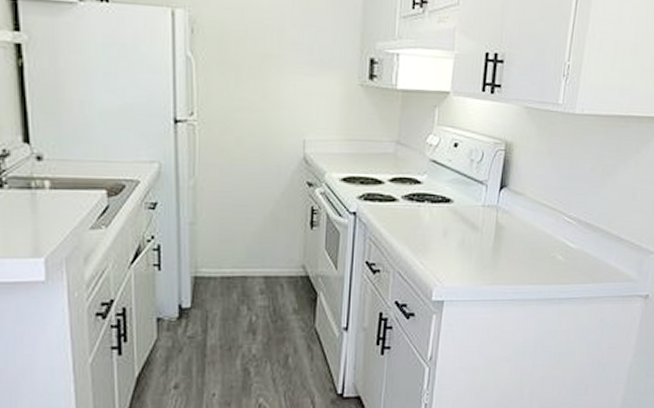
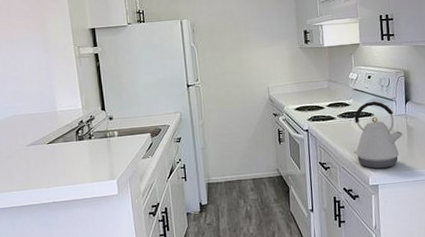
kettle: none [417,181,489,279] -> present [354,101,403,169]

